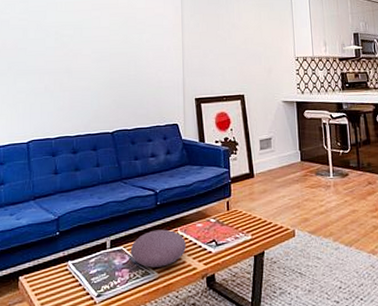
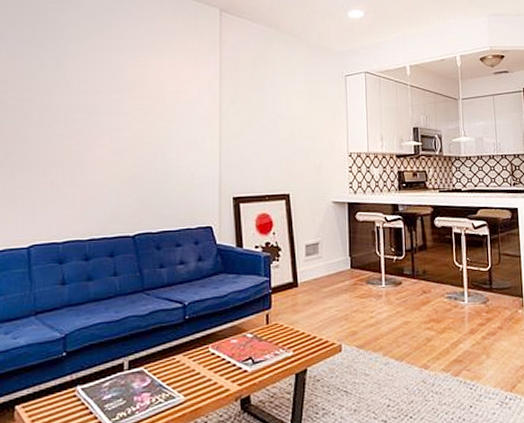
decorative bowl: present [130,229,186,268] -> none [152,346,218,391]

